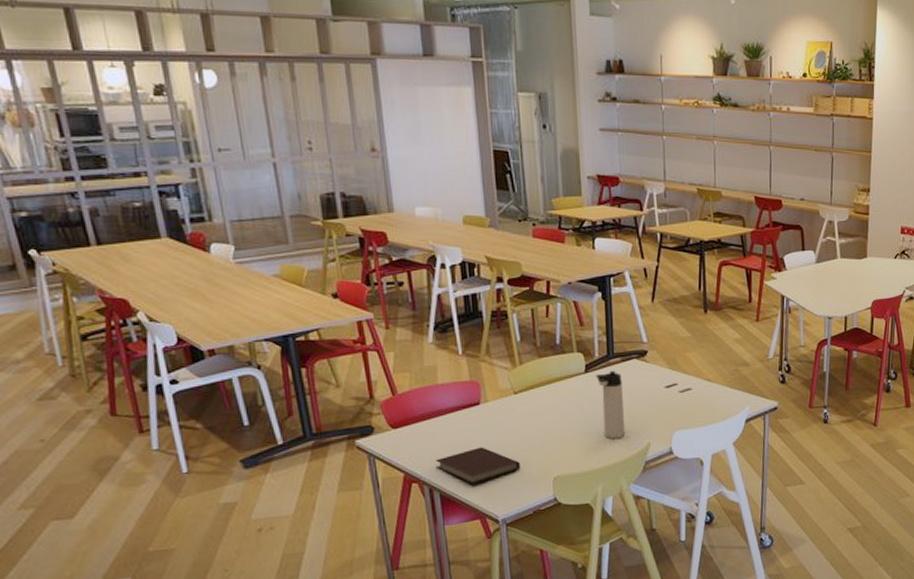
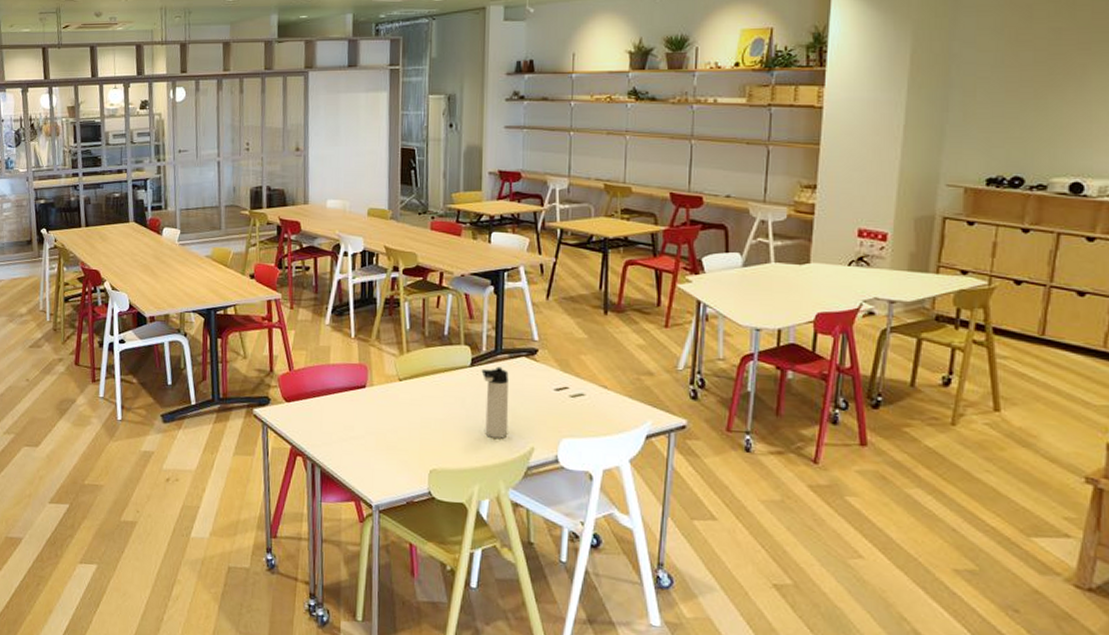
notebook: present [436,447,521,484] -> none [320,429,398,466]

